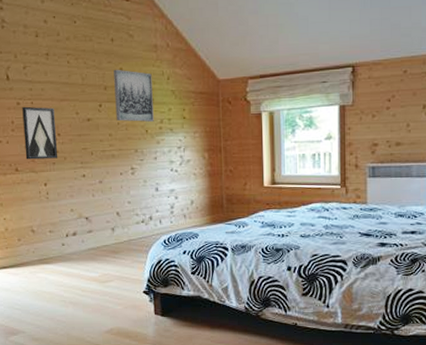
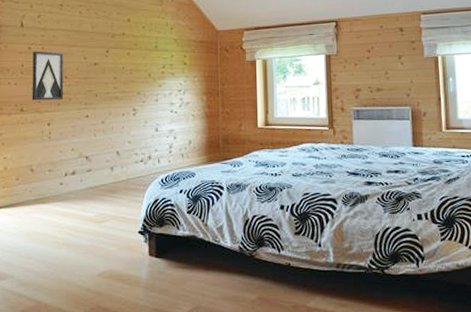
wall art: present [114,69,154,122] -> none [121,19,157,67]

